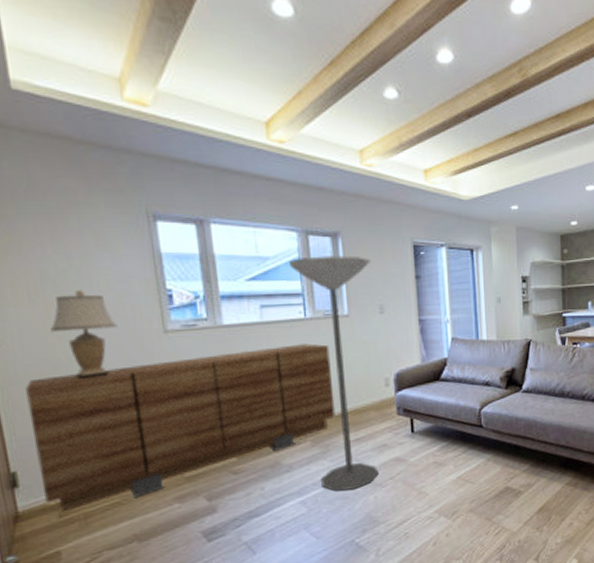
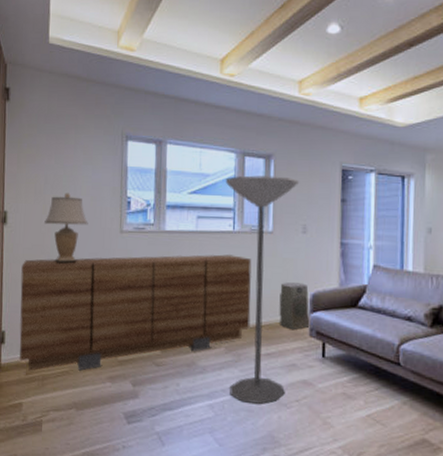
air purifier: none [362,364,397,412] -> present [279,282,310,330]

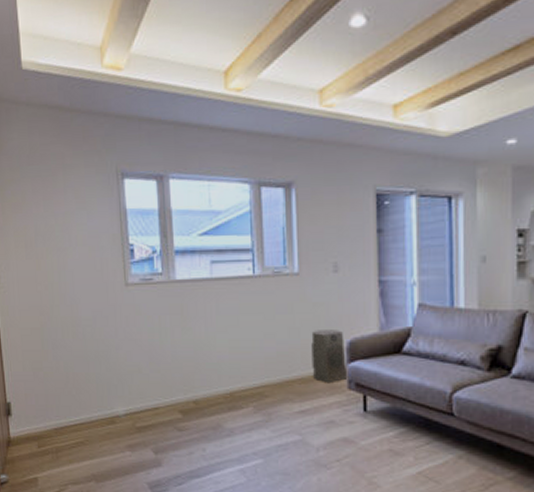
sideboard: present [18,254,252,371] -> none [20,303,280,444]
table lamp: present [44,193,88,265] -> none [40,244,89,326]
floor lamp: present [225,174,300,404] -> none [239,206,327,466]

